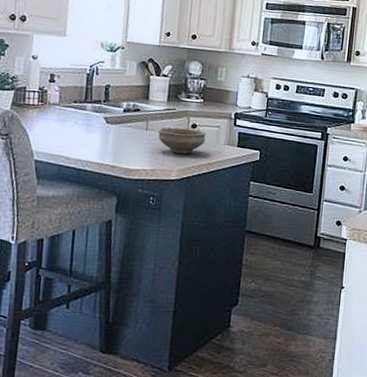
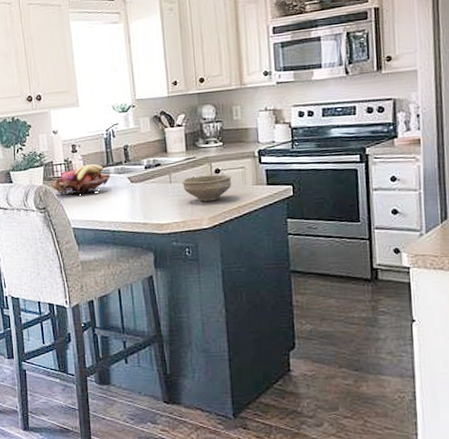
fruit basket: none [19,97,86,126] -> present [51,164,110,195]

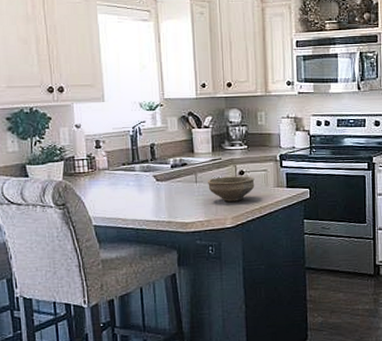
fruit basket: present [51,164,110,195] -> none [72,161,135,192]

